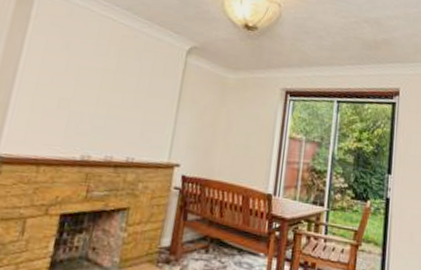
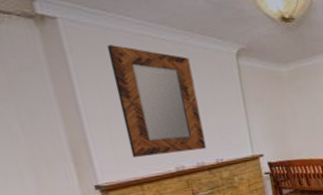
home mirror: none [43,19,139,142] -> present [106,45,207,157]

